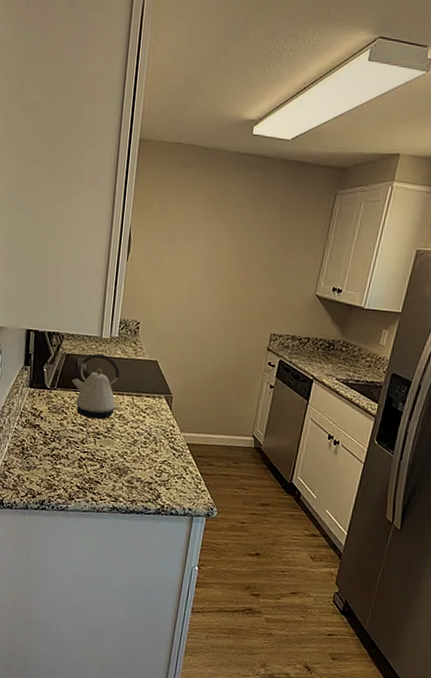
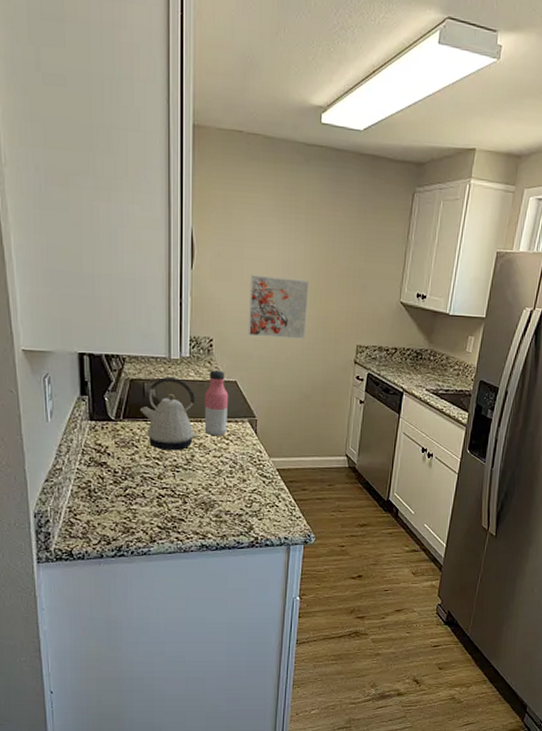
water bottle: none [125,350,150,410] -> present [204,370,229,436]
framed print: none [171,267,231,326] -> present [248,274,309,339]

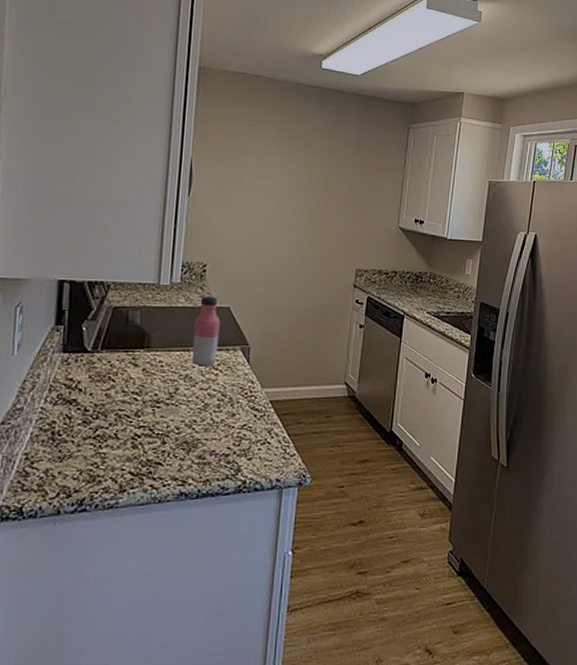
kettle: present [139,376,199,451] -> none [120,303,185,384]
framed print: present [248,274,309,339] -> none [244,201,308,264]

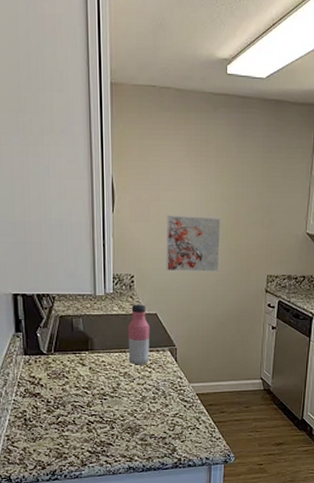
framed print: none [244,201,308,264] -> present [166,215,221,272]

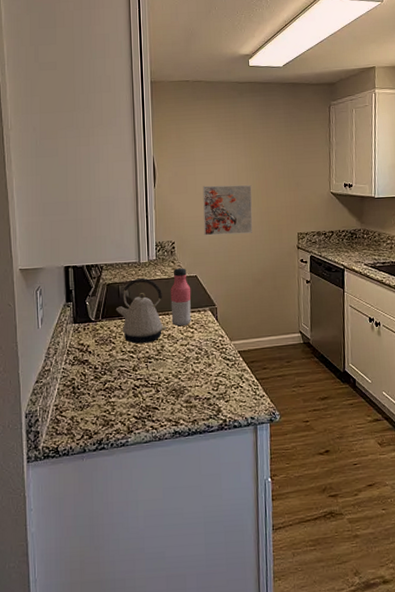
kettle: none [69,312,123,380] -> present [115,277,167,344]

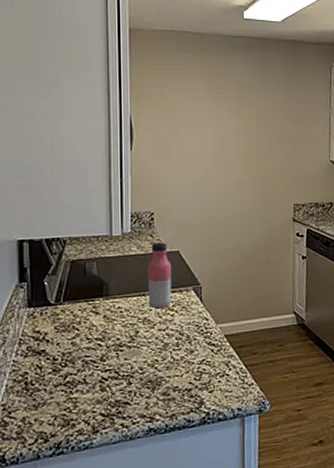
kettle: present [115,277,167,344] -> none [80,253,142,330]
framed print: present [202,184,253,236] -> none [187,149,244,206]

